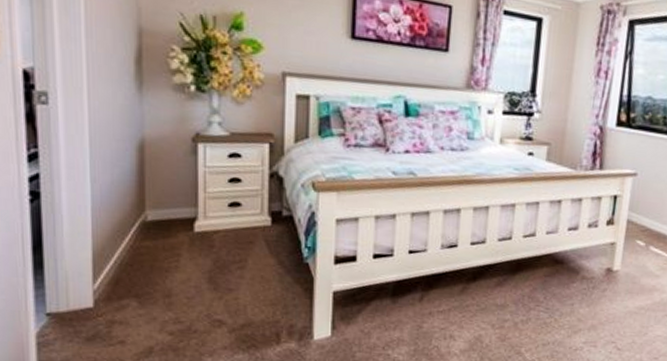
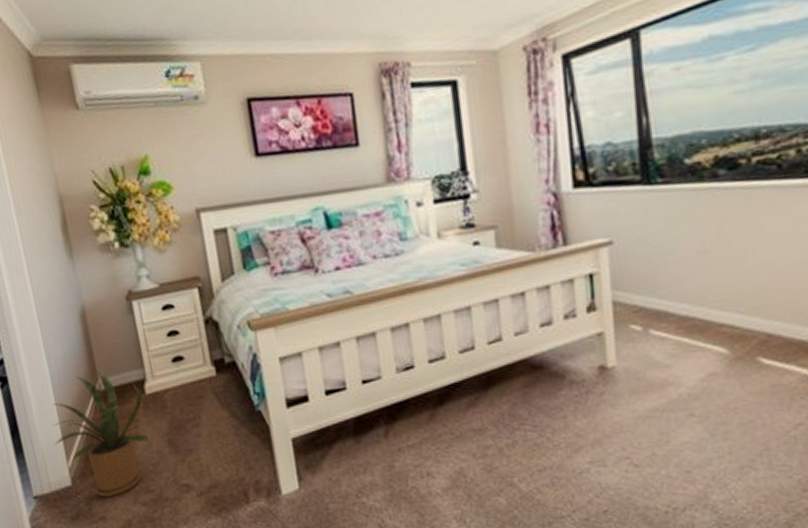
house plant: none [83,202,189,323] -> present [52,370,149,497]

